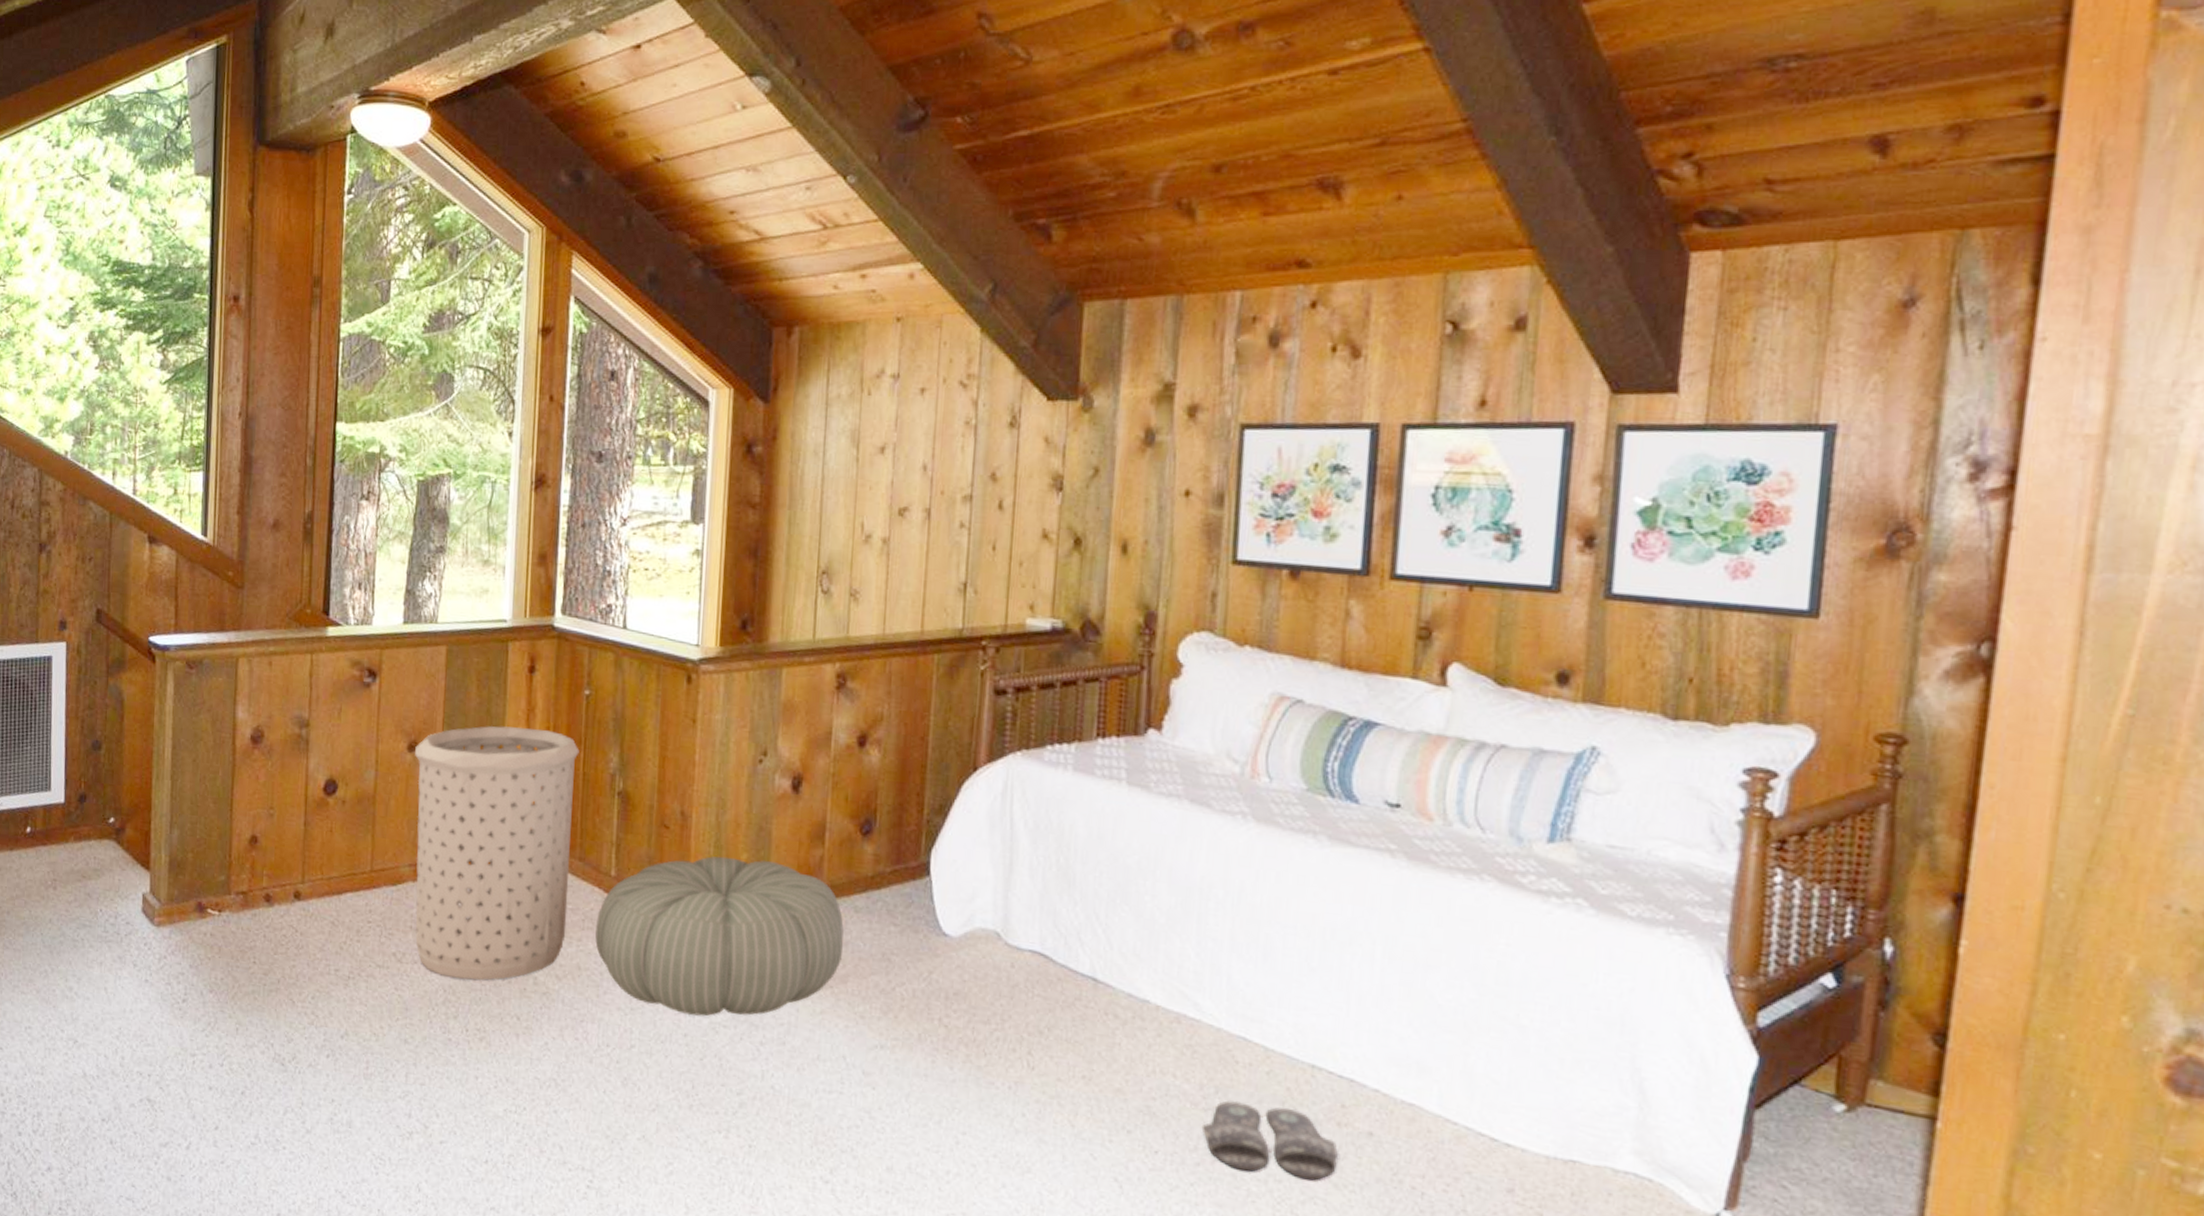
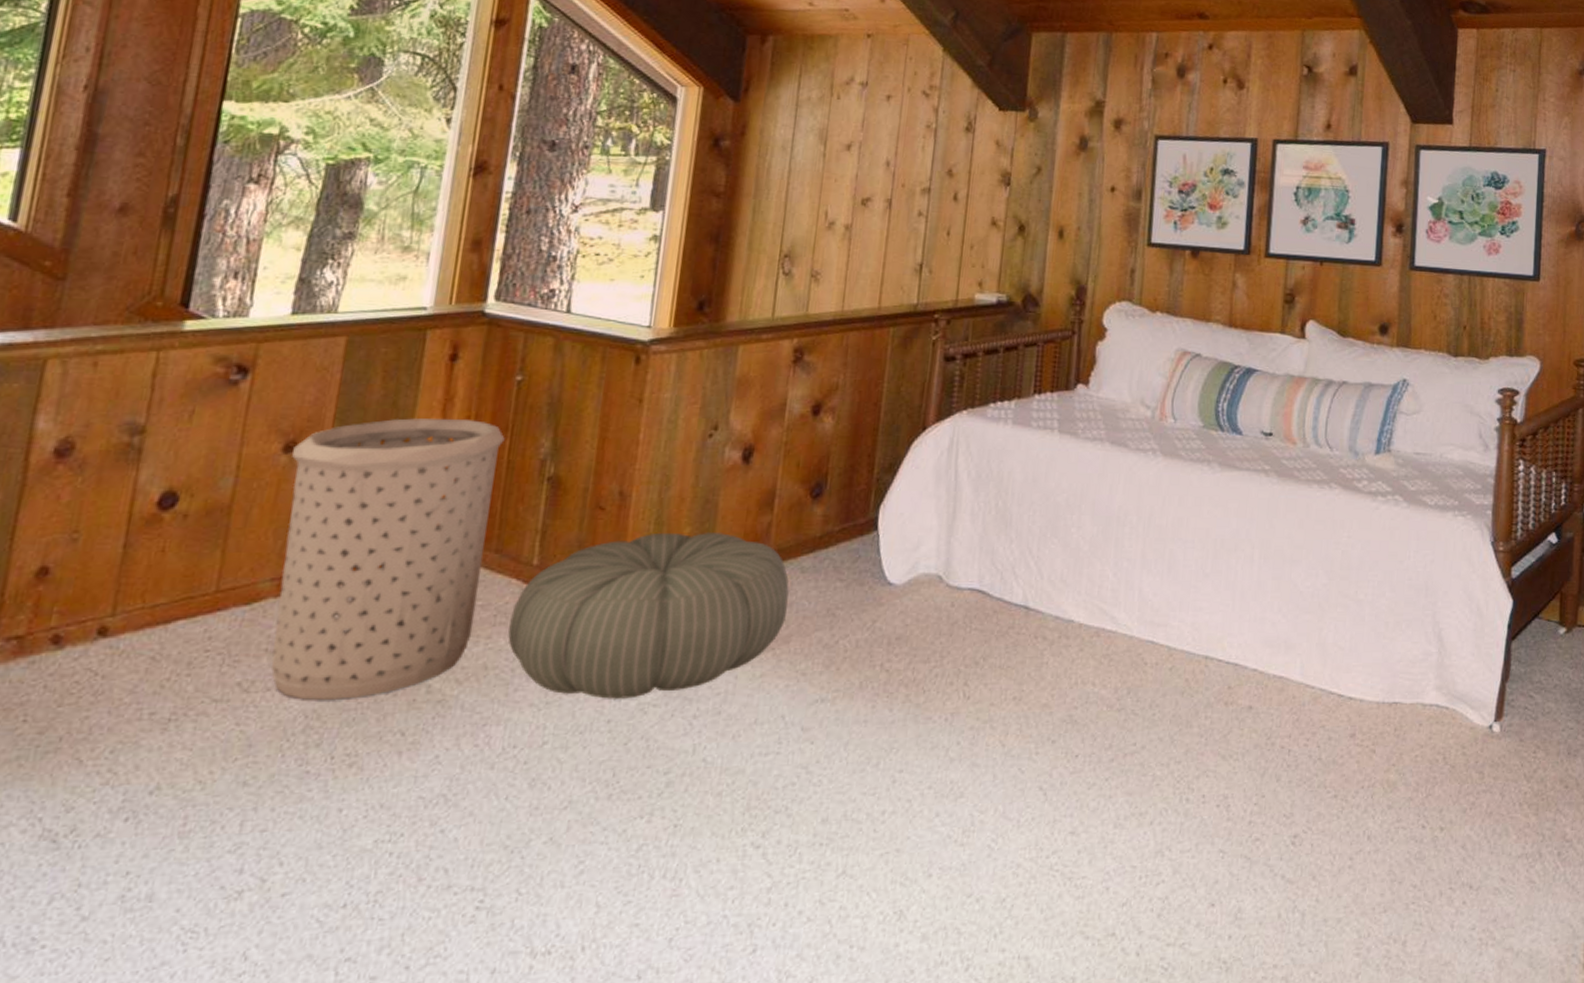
slippers: present [1201,1100,1339,1181] -> none [1115,696,1226,759]

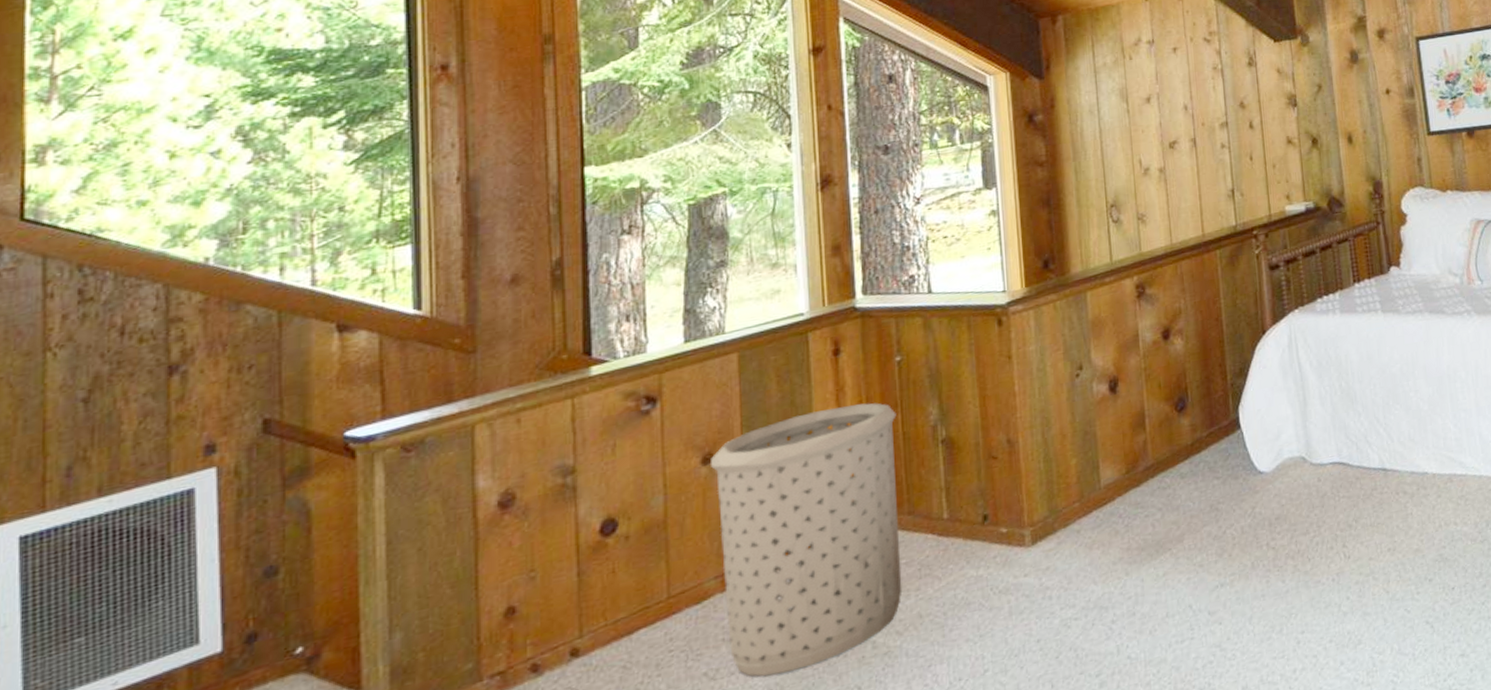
pouf: present [507,531,789,699] -> none [933,457,1176,626]

